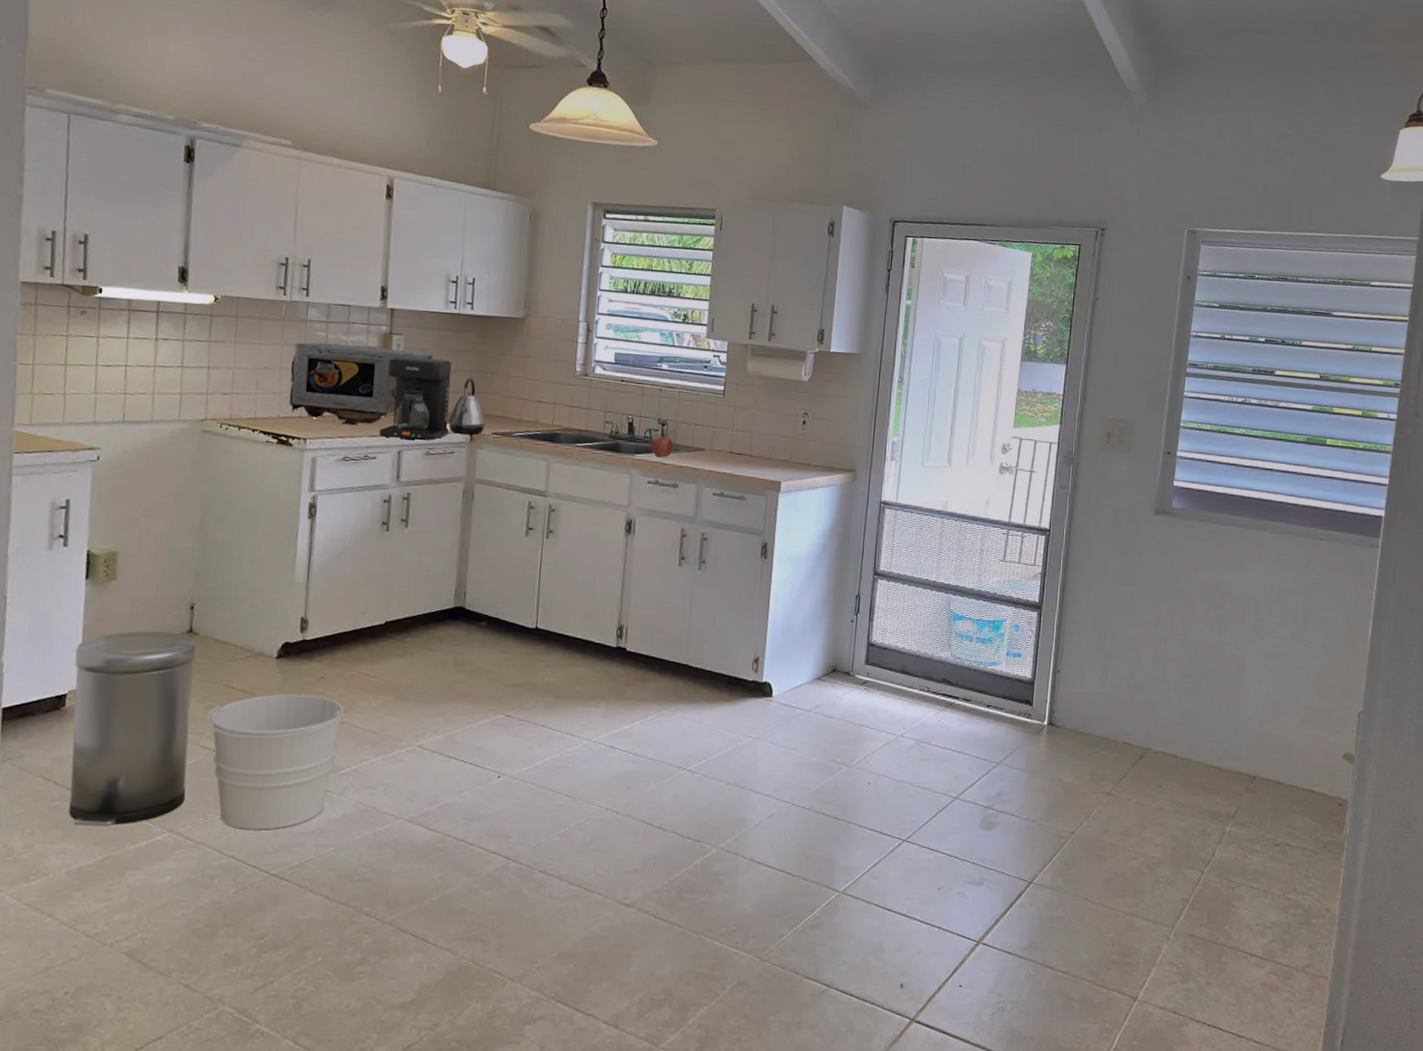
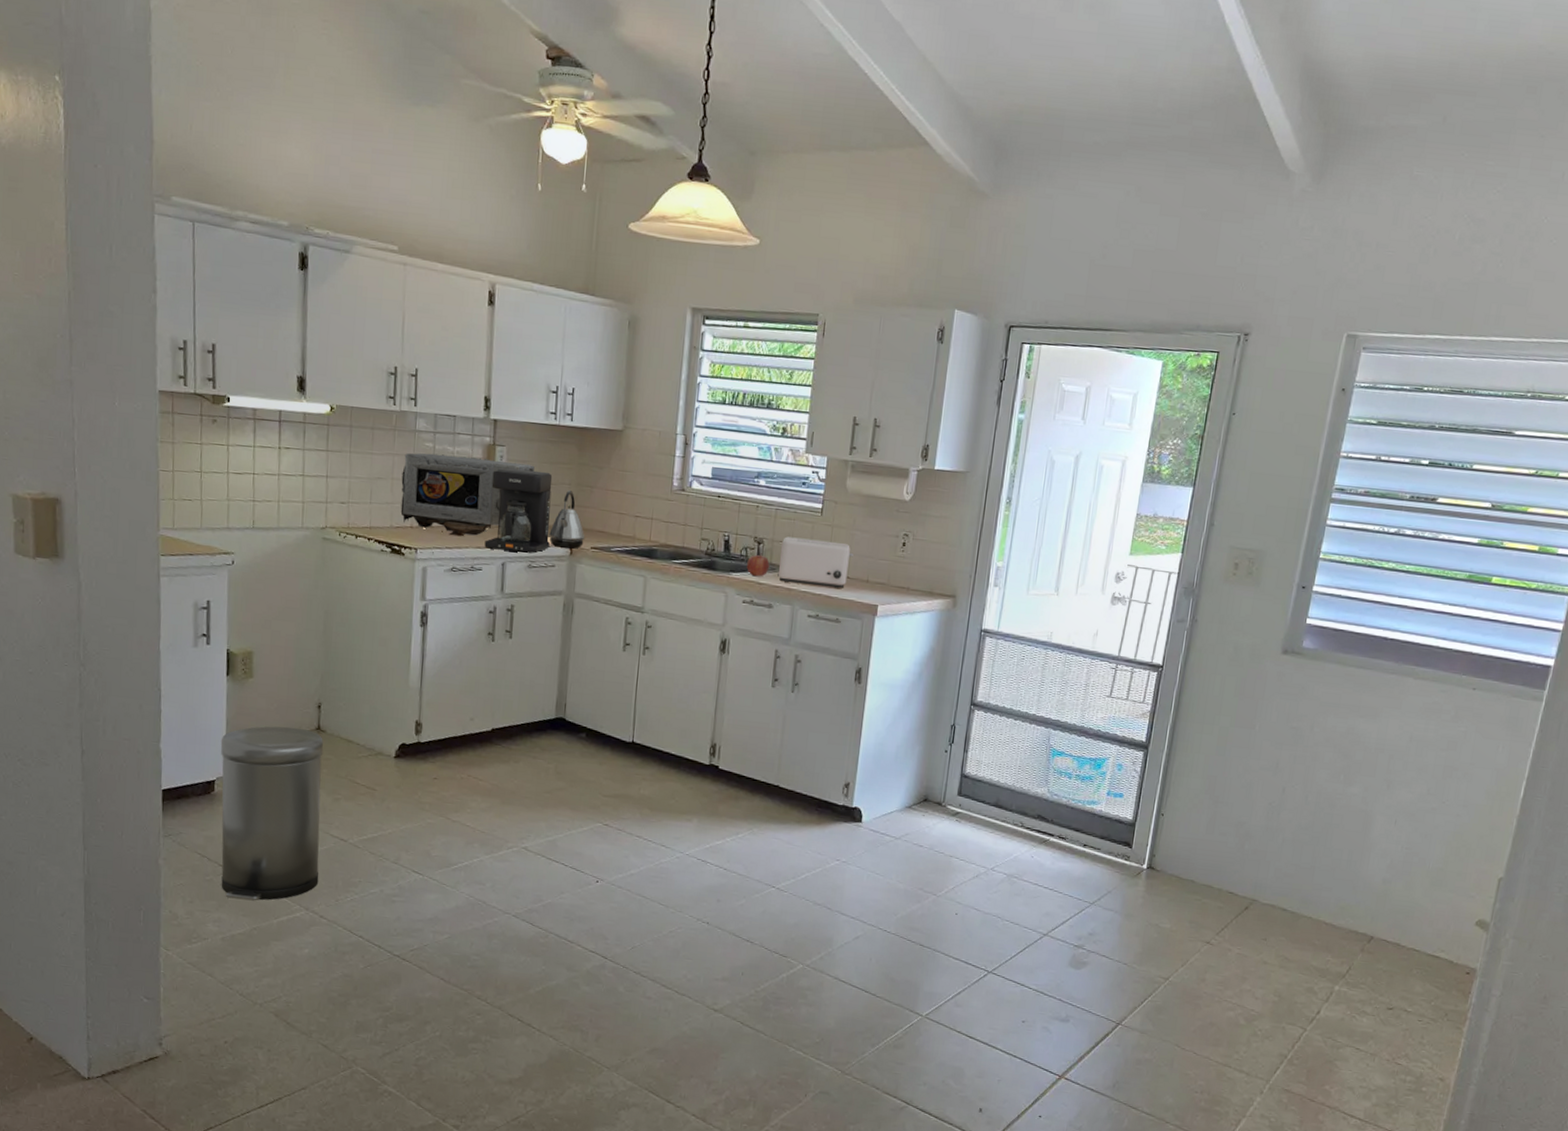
bucket: present [204,694,345,830] -> none [333,791,457,915]
toaster: none [682,418,756,467] -> present [777,536,853,589]

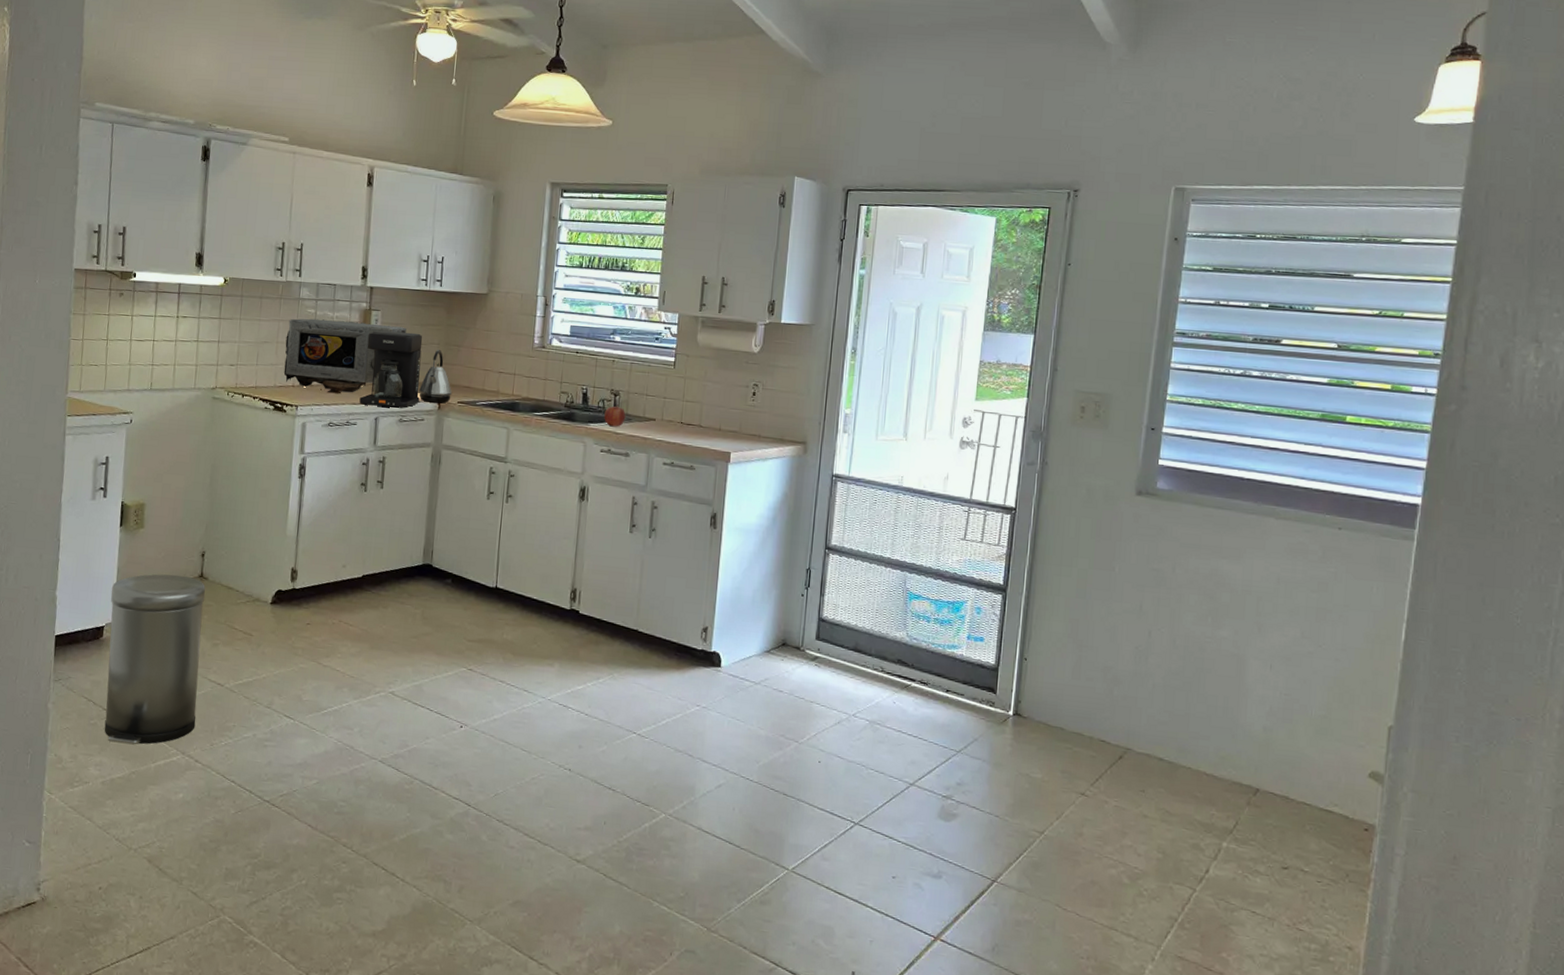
toaster: present [777,536,853,589] -> none [633,388,706,438]

